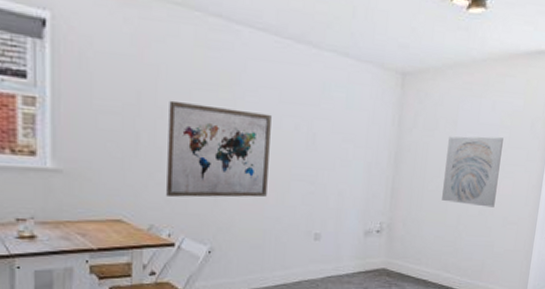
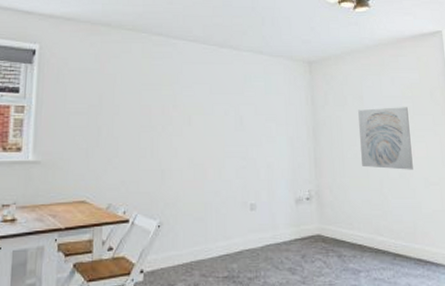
wall art: present [166,100,272,198] -> none [122,99,205,178]

